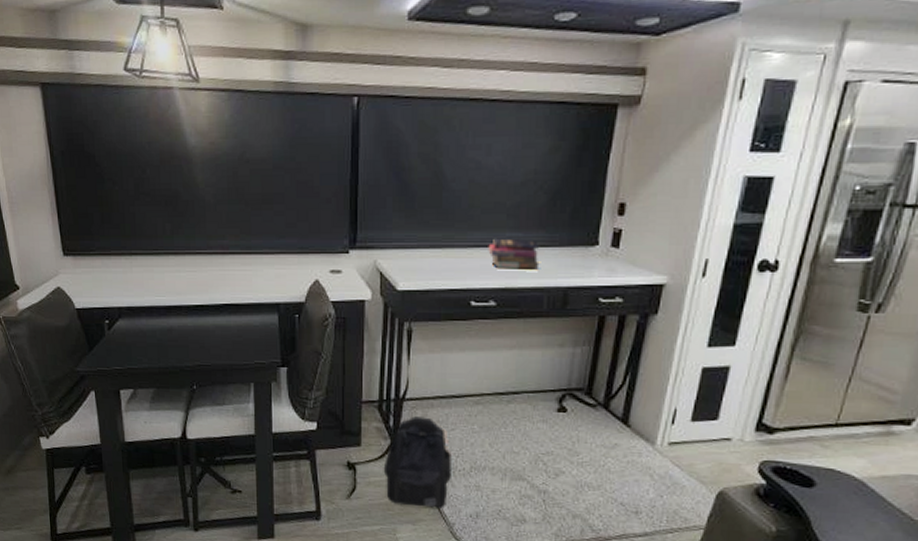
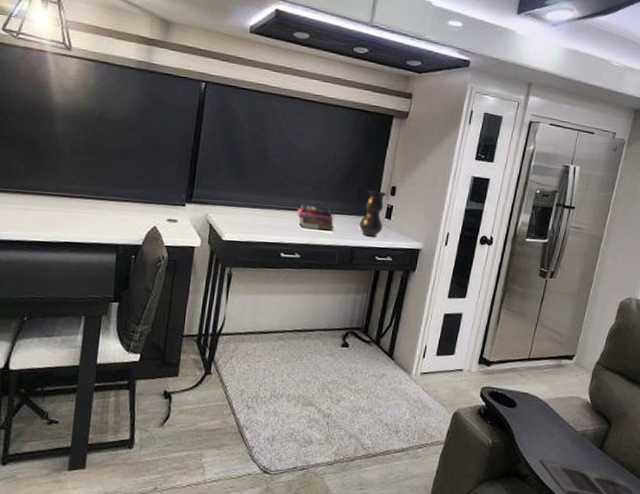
backpack: present [383,416,451,508] -> none [196,349,256,433]
vase: none [575,211,613,273] -> present [359,190,387,237]

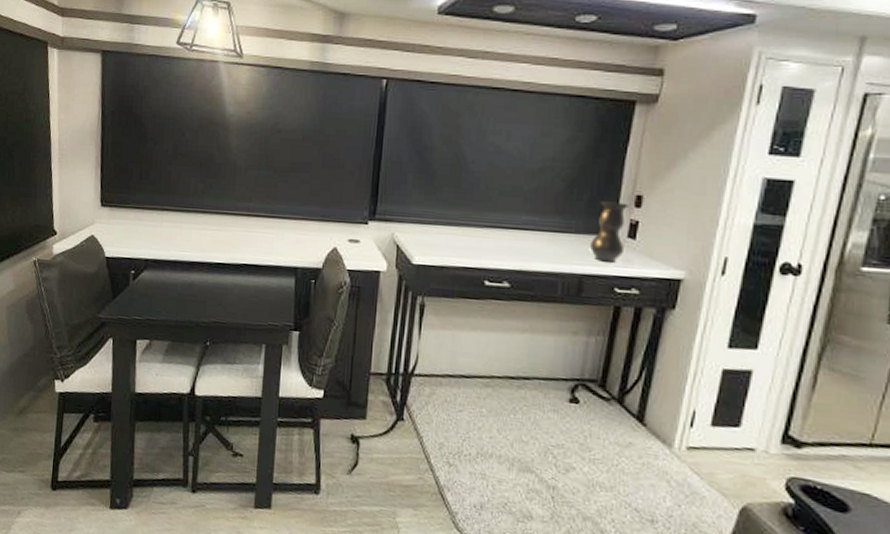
books: present [297,204,334,231] -> none [504,220,555,254]

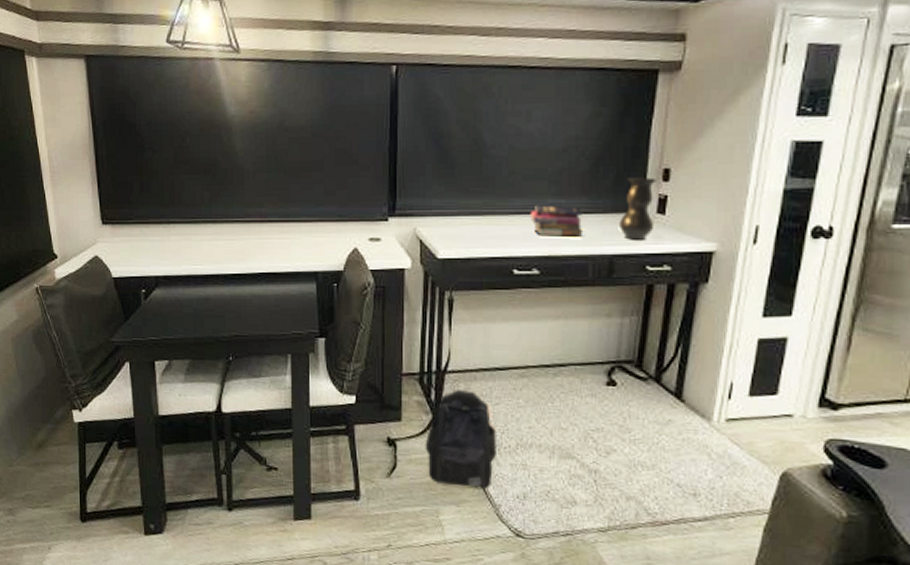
backpack: none [387,393,458,495] -> present [425,390,496,489]
books: none [504,220,555,254] -> present [530,205,583,237]

